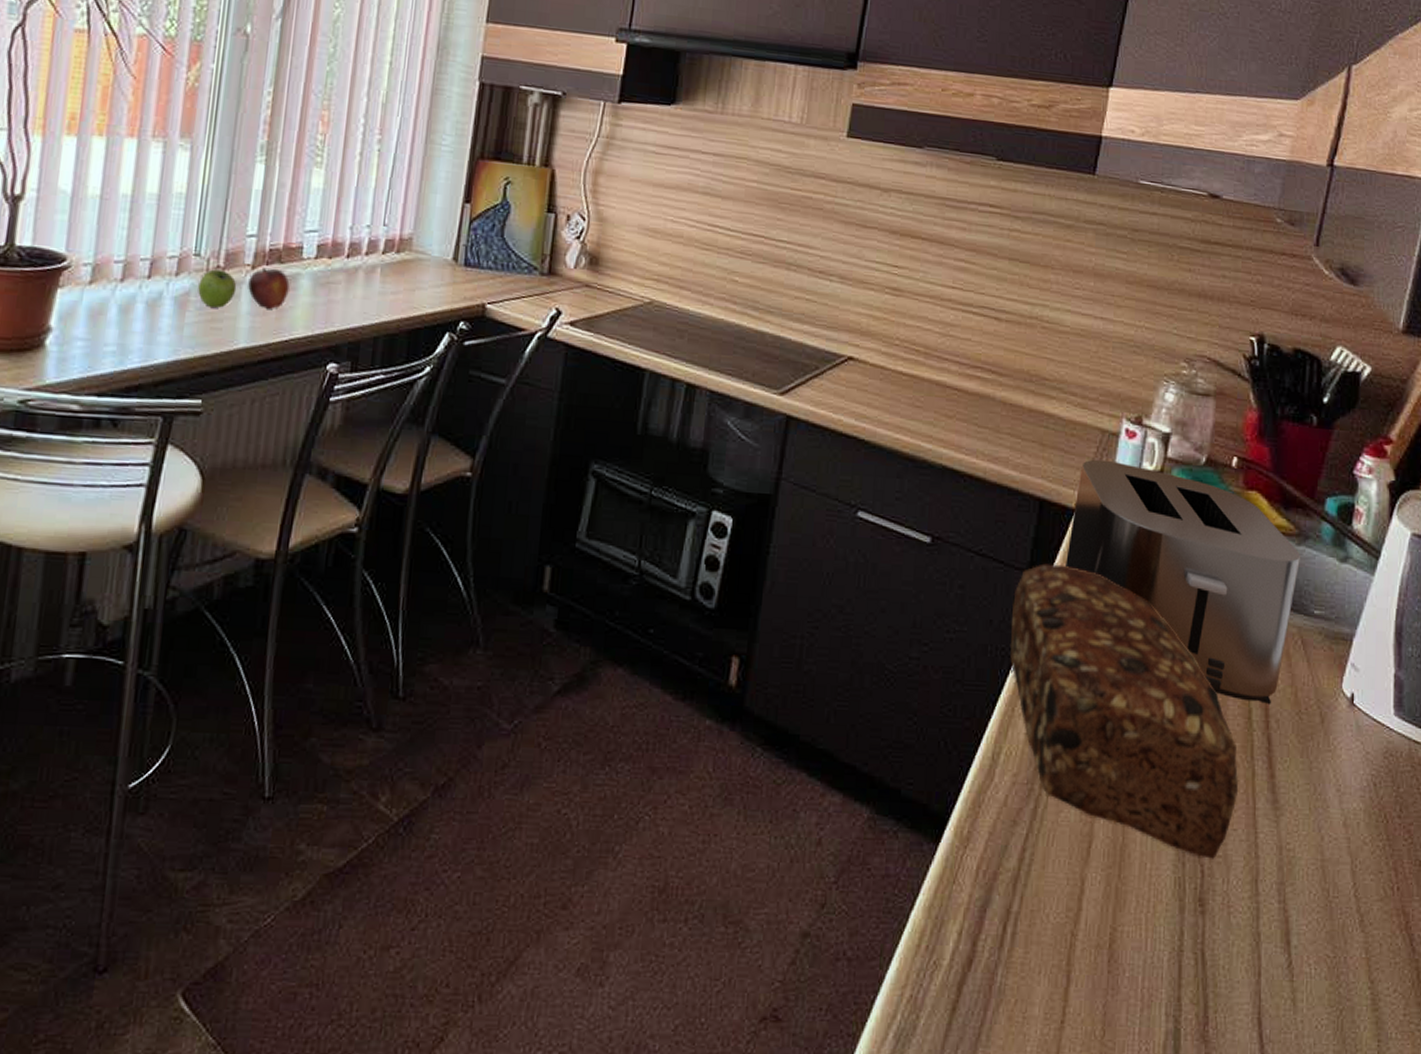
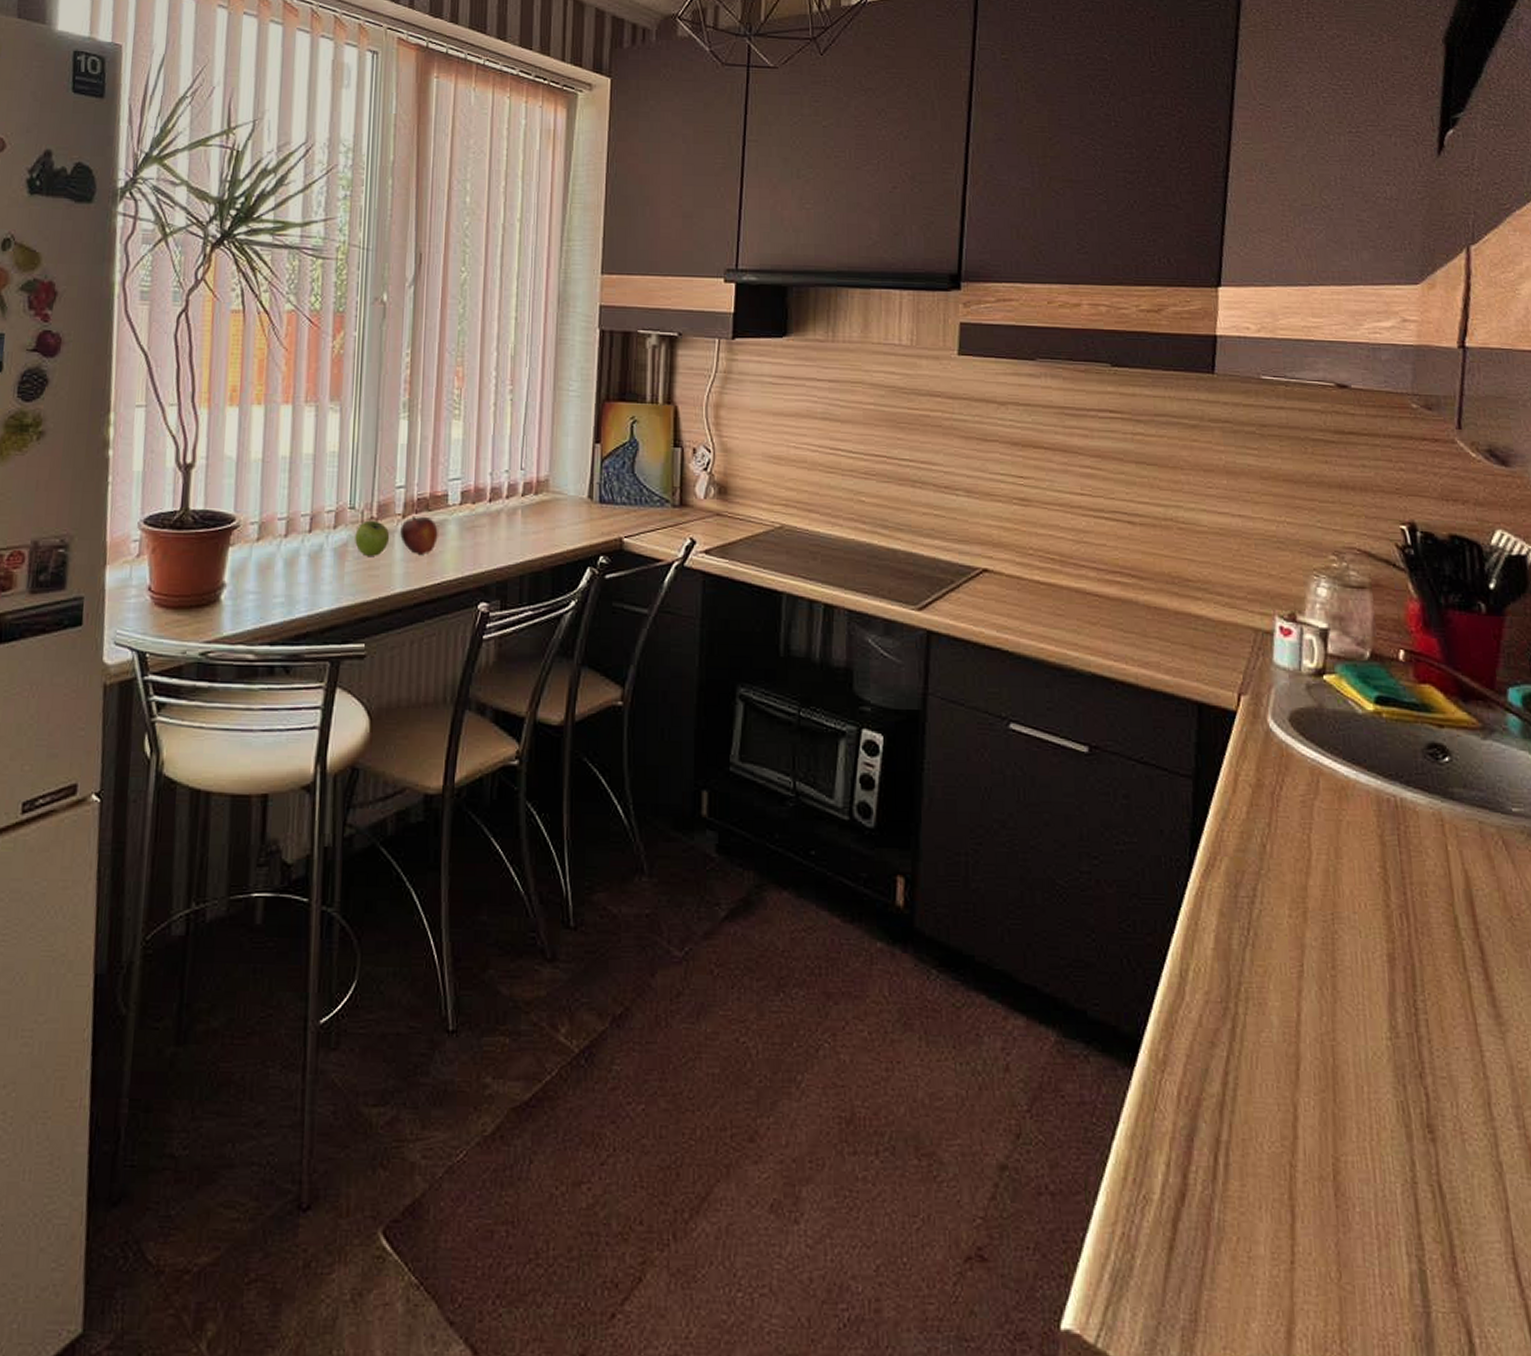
bread loaf: present [1010,563,1239,859] -> none [1182,769,1455,1081]
toaster: present [1066,459,1301,704] -> none [1233,659,1489,910]

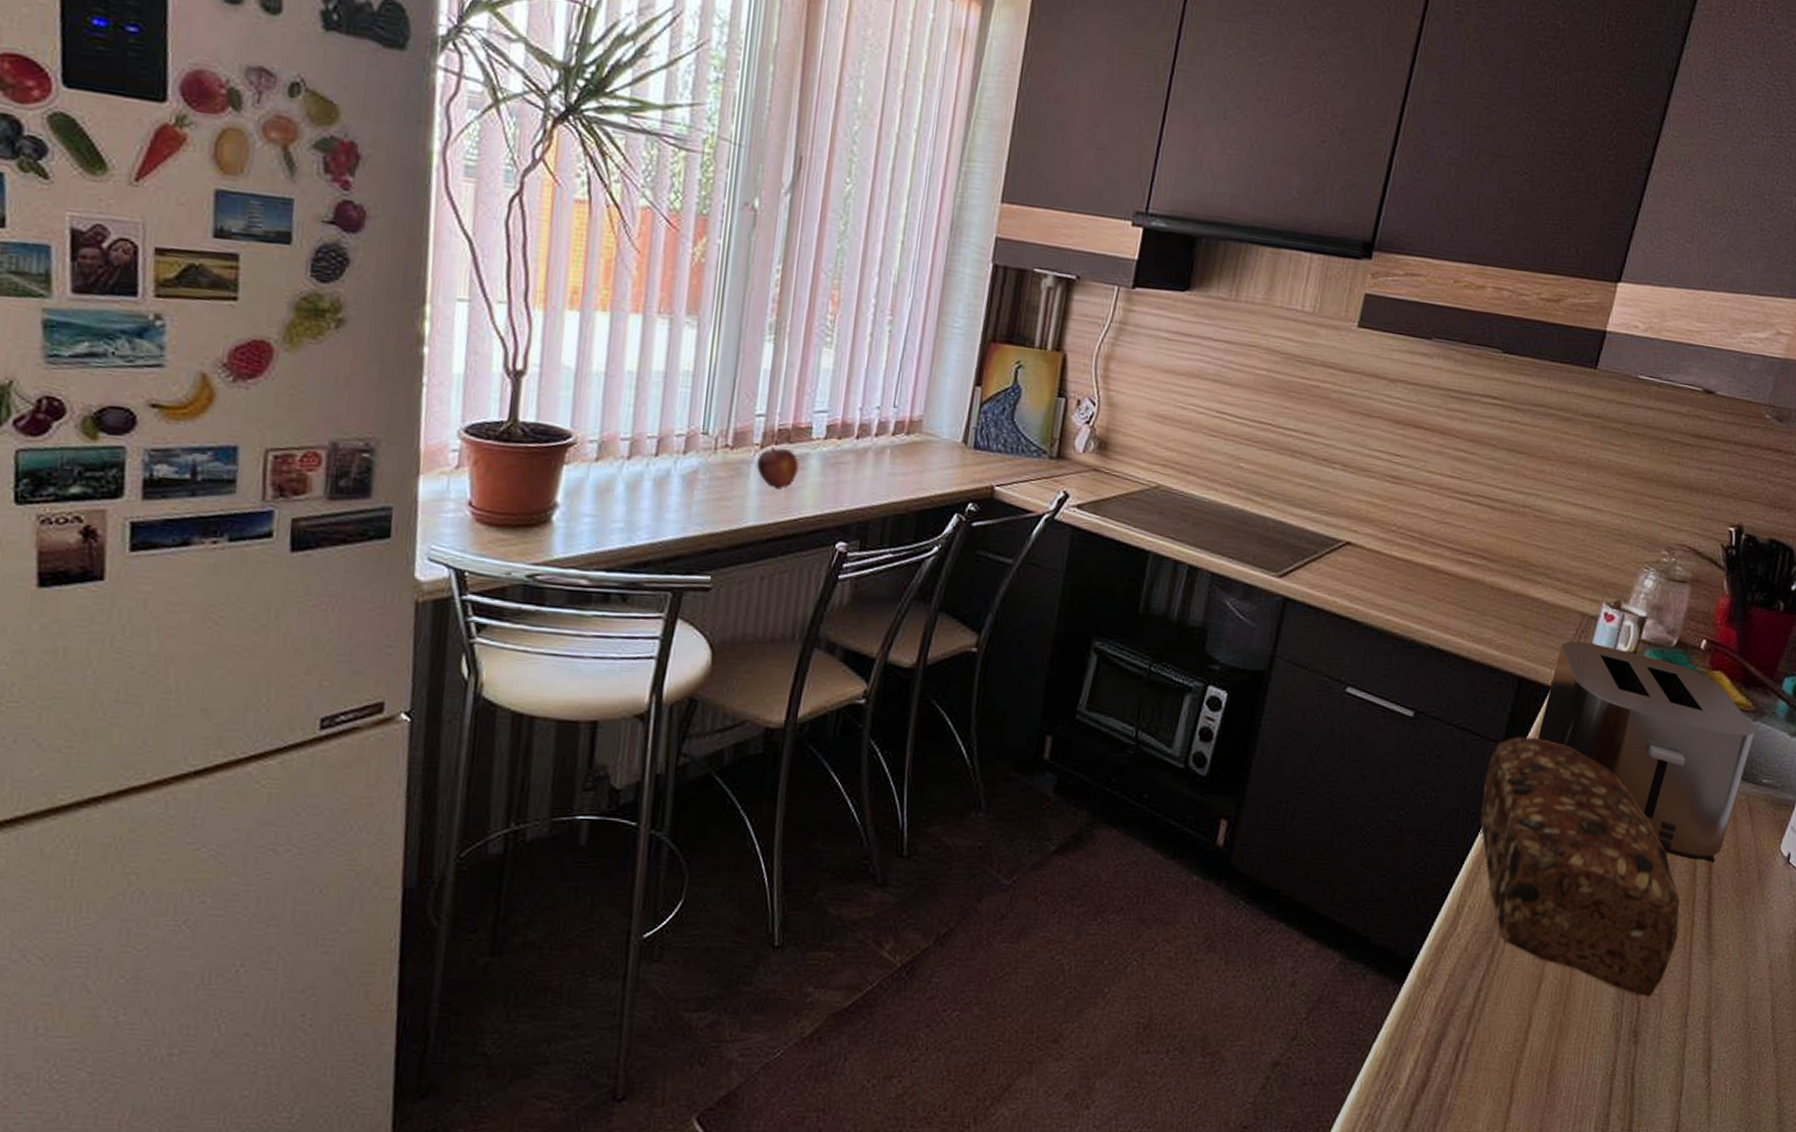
fruit: present [355,520,390,556] -> none [706,448,746,487]
bread loaf: none [1182,769,1455,1081] -> present [1480,736,1680,997]
toaster: none [1233,659,1489,910] -> present [1538,640,1756,862]

